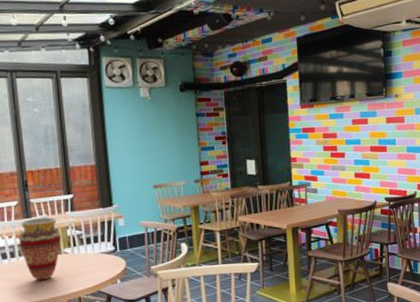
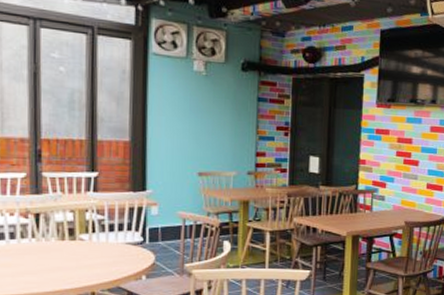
vase: present [18,217,62,281] -> none [22,195,78,269]

